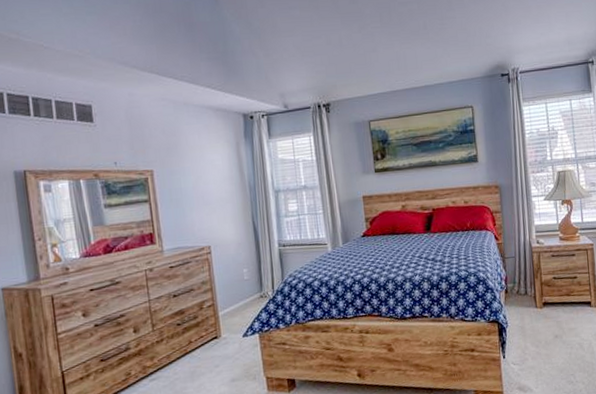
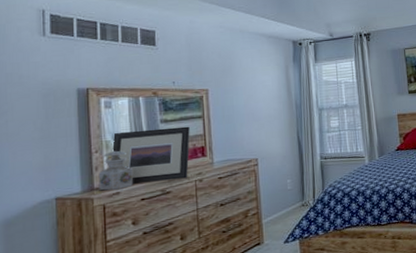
perfume bottle: none [43,238,80,281] -> present [98,150,133,191]
picture frame: none [55,211,138,274] -> present [112,126,190,184]

